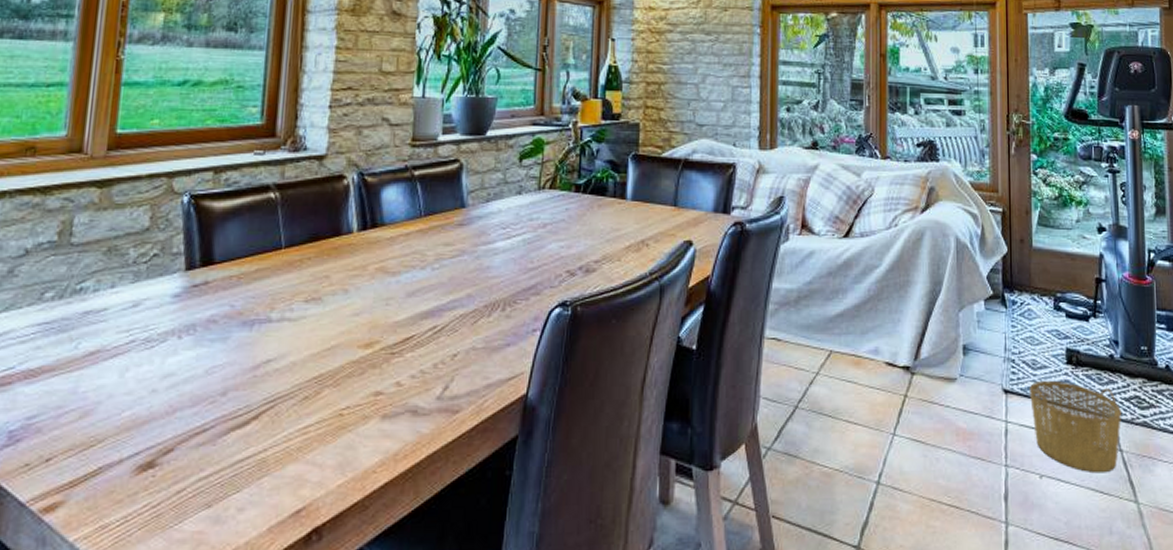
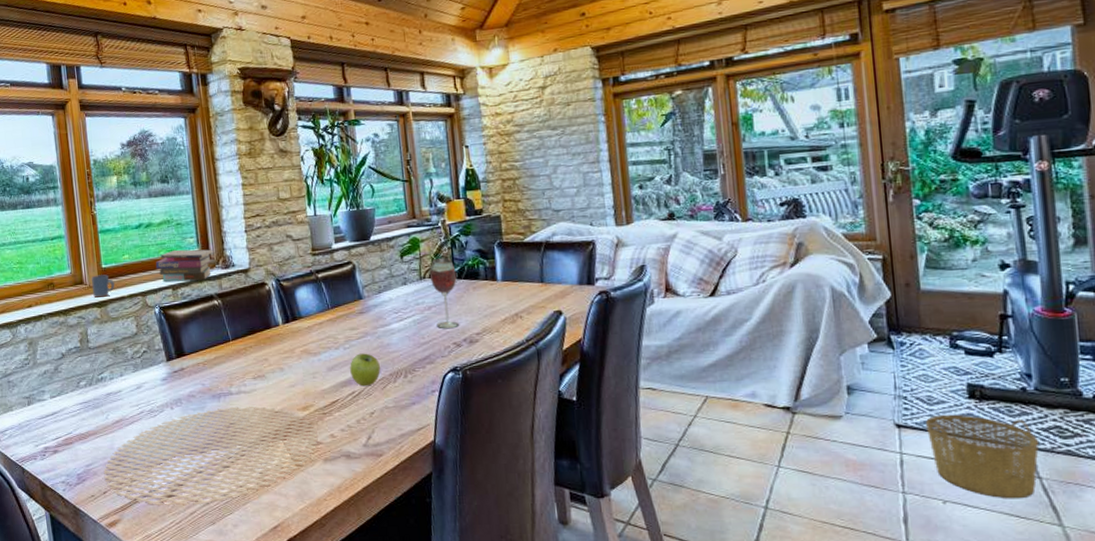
place mat: none [52,339,379,481] -> present [103,406,318,506]
mug: none [94,142,130,174] -> present [91,274,115,298]
books: none [196,120,282,164] -> present [155,249,214,282]
fruit: none [435,276,474,320] -> present [350,353,380,387]
wineglass: none [550,166,582,253] -> present [430,258,459,329]

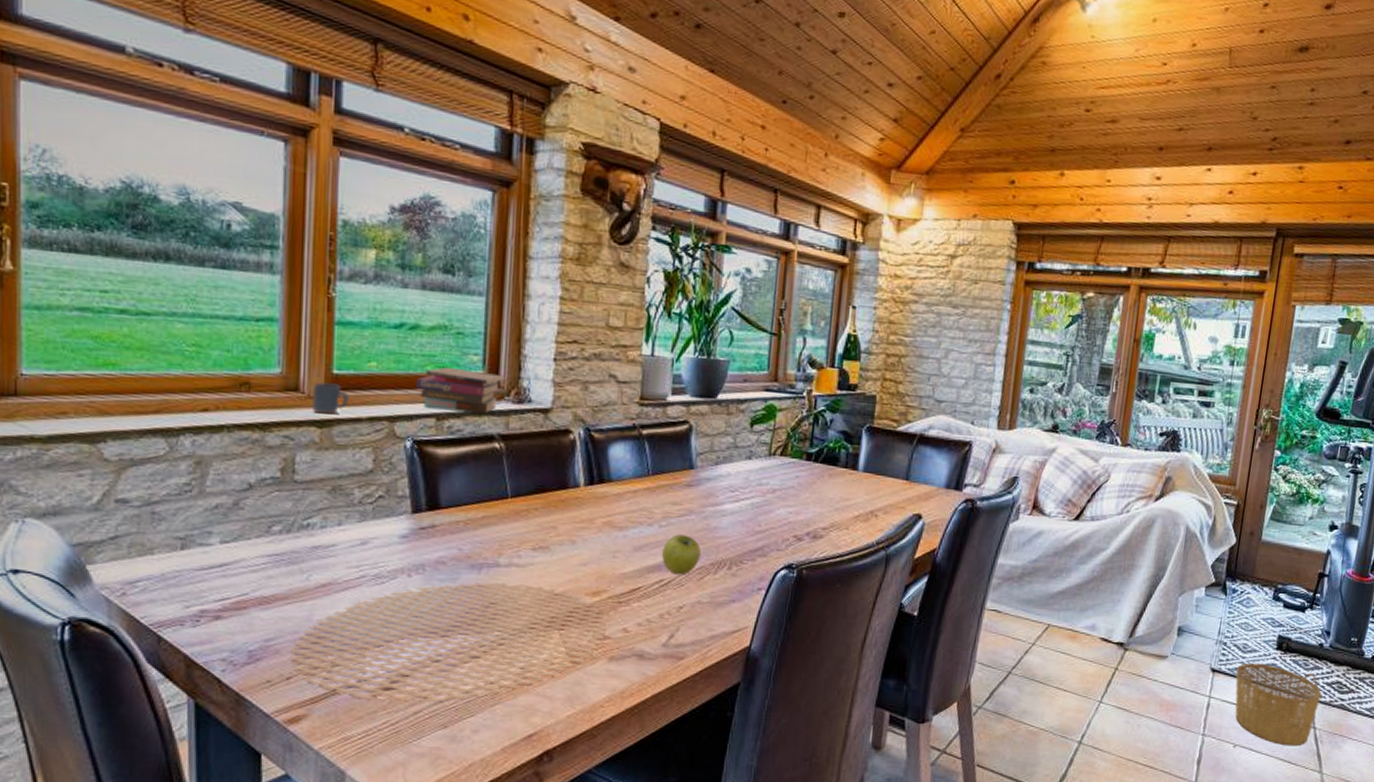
wineglass: present [430,258,459,329] -> none [778,434,813,519]

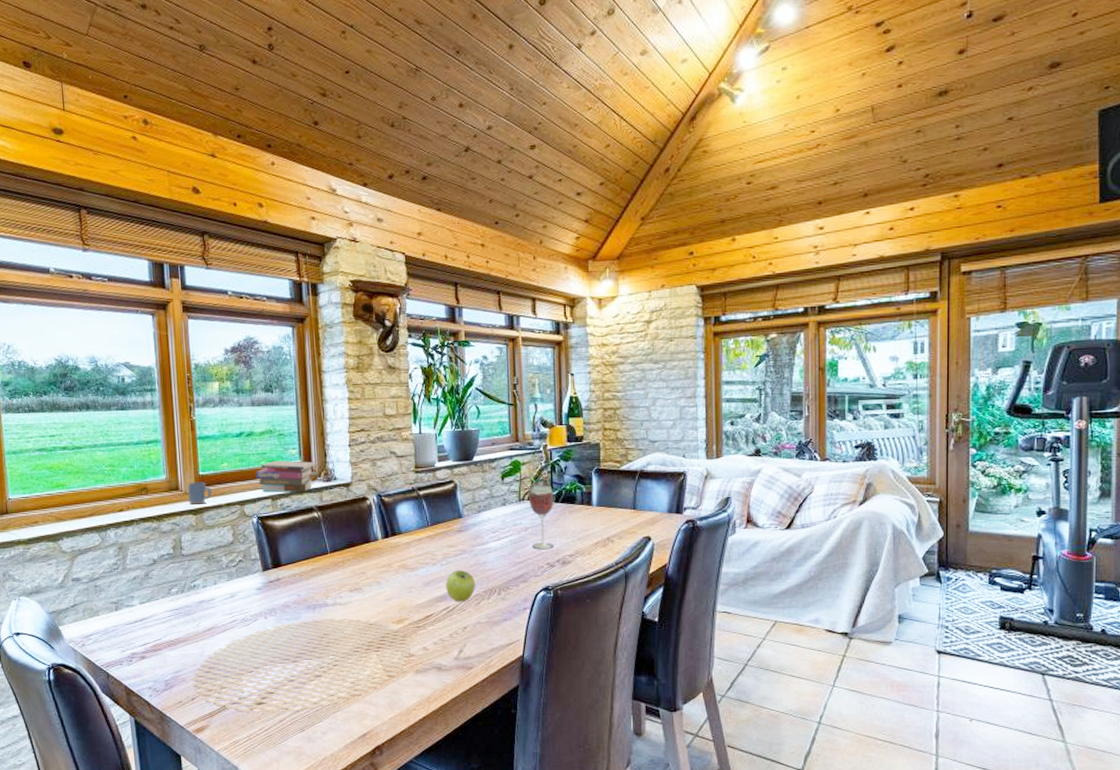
wineglass: none [778,434,813,519] -> present [529,481,554,550]
basket: present [1235,662,1322,746] -> none [961,643,1054,718]

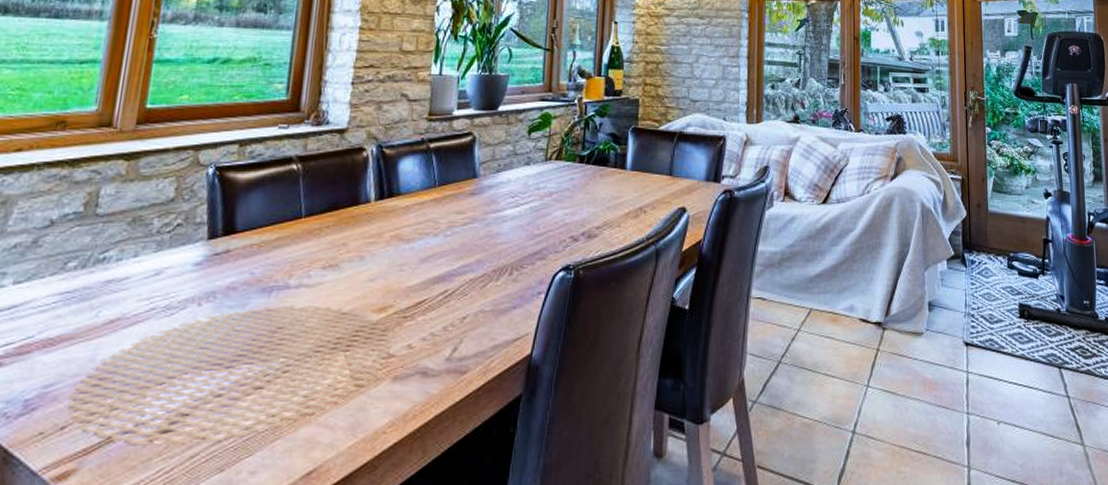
mug: present [188,482,212,505] -> none [123,117,159,147]
books: present [255,460,316,493] -> none [223,95,306,137]
fruit: present [446,570,475,602] -> none [447,243,484,284]
wineglass: present [529,481,554,550] -> none [555,139,585,220]

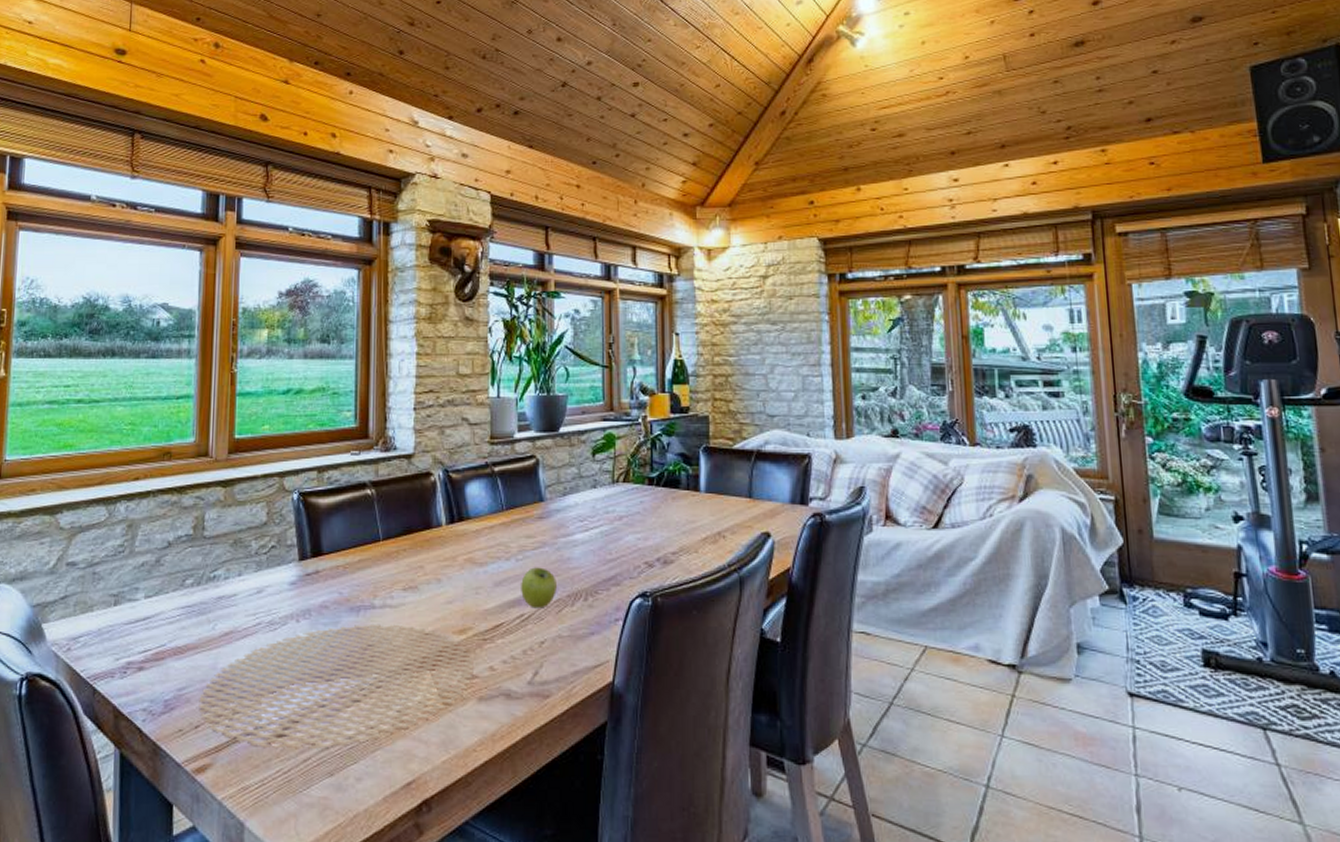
fruit: none [447,243,484,284] -> present [521,567,557,609]

